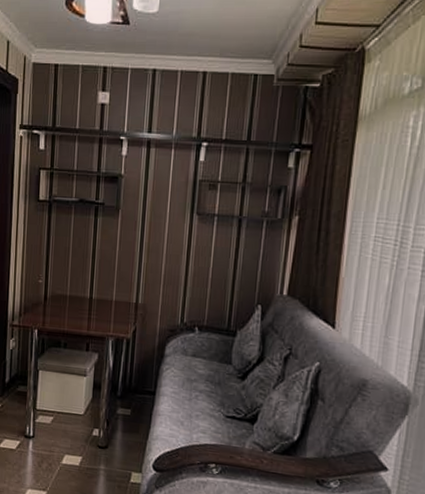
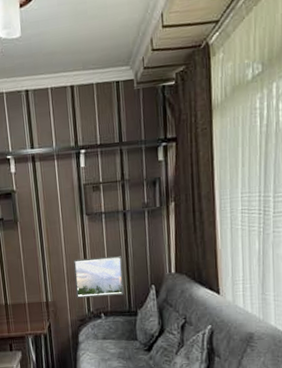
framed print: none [170,261,230,311] -> present [73,256,124,299]

